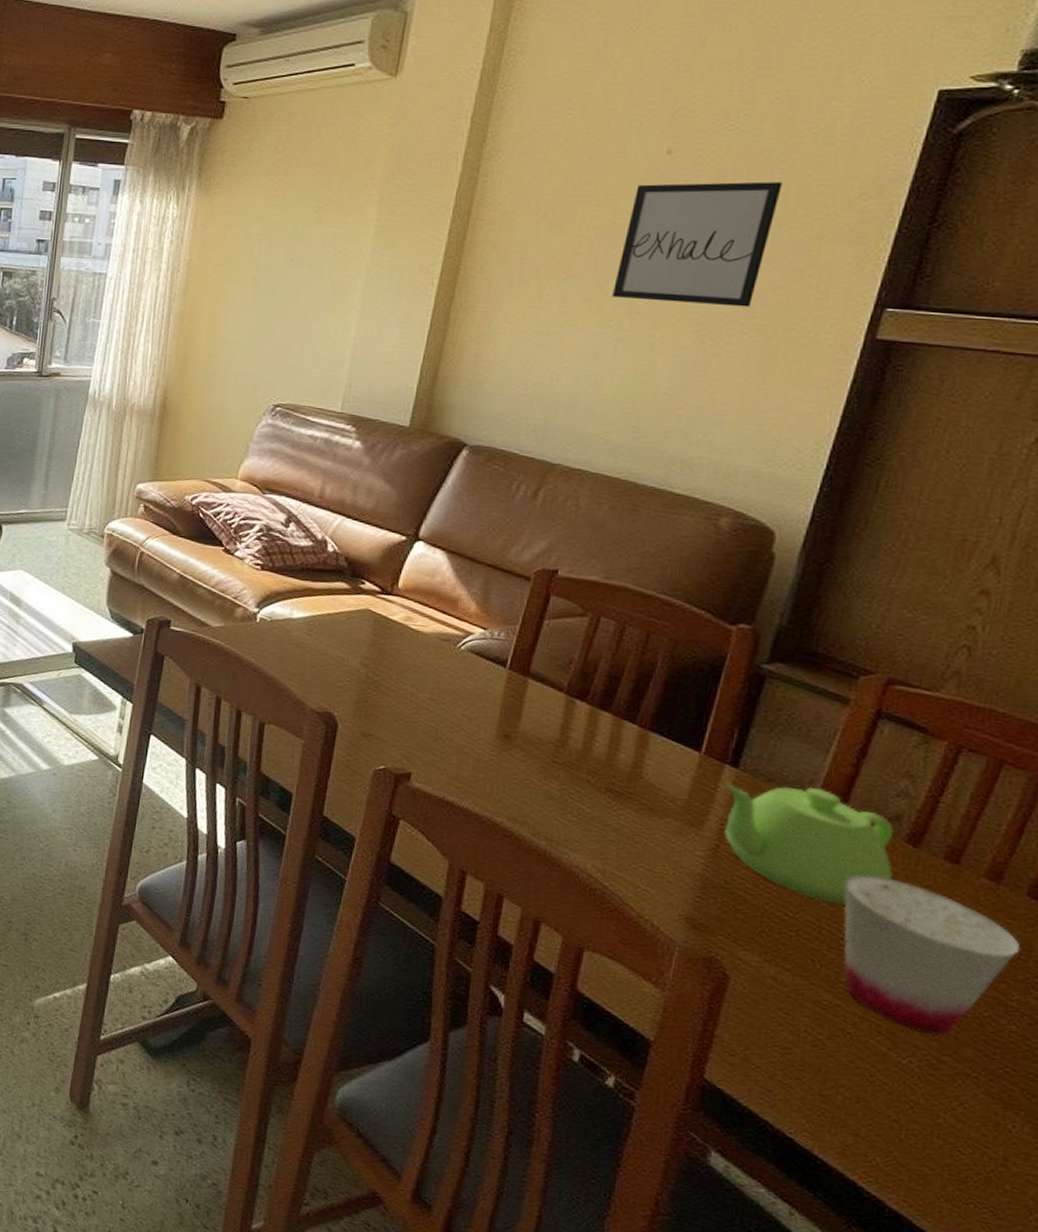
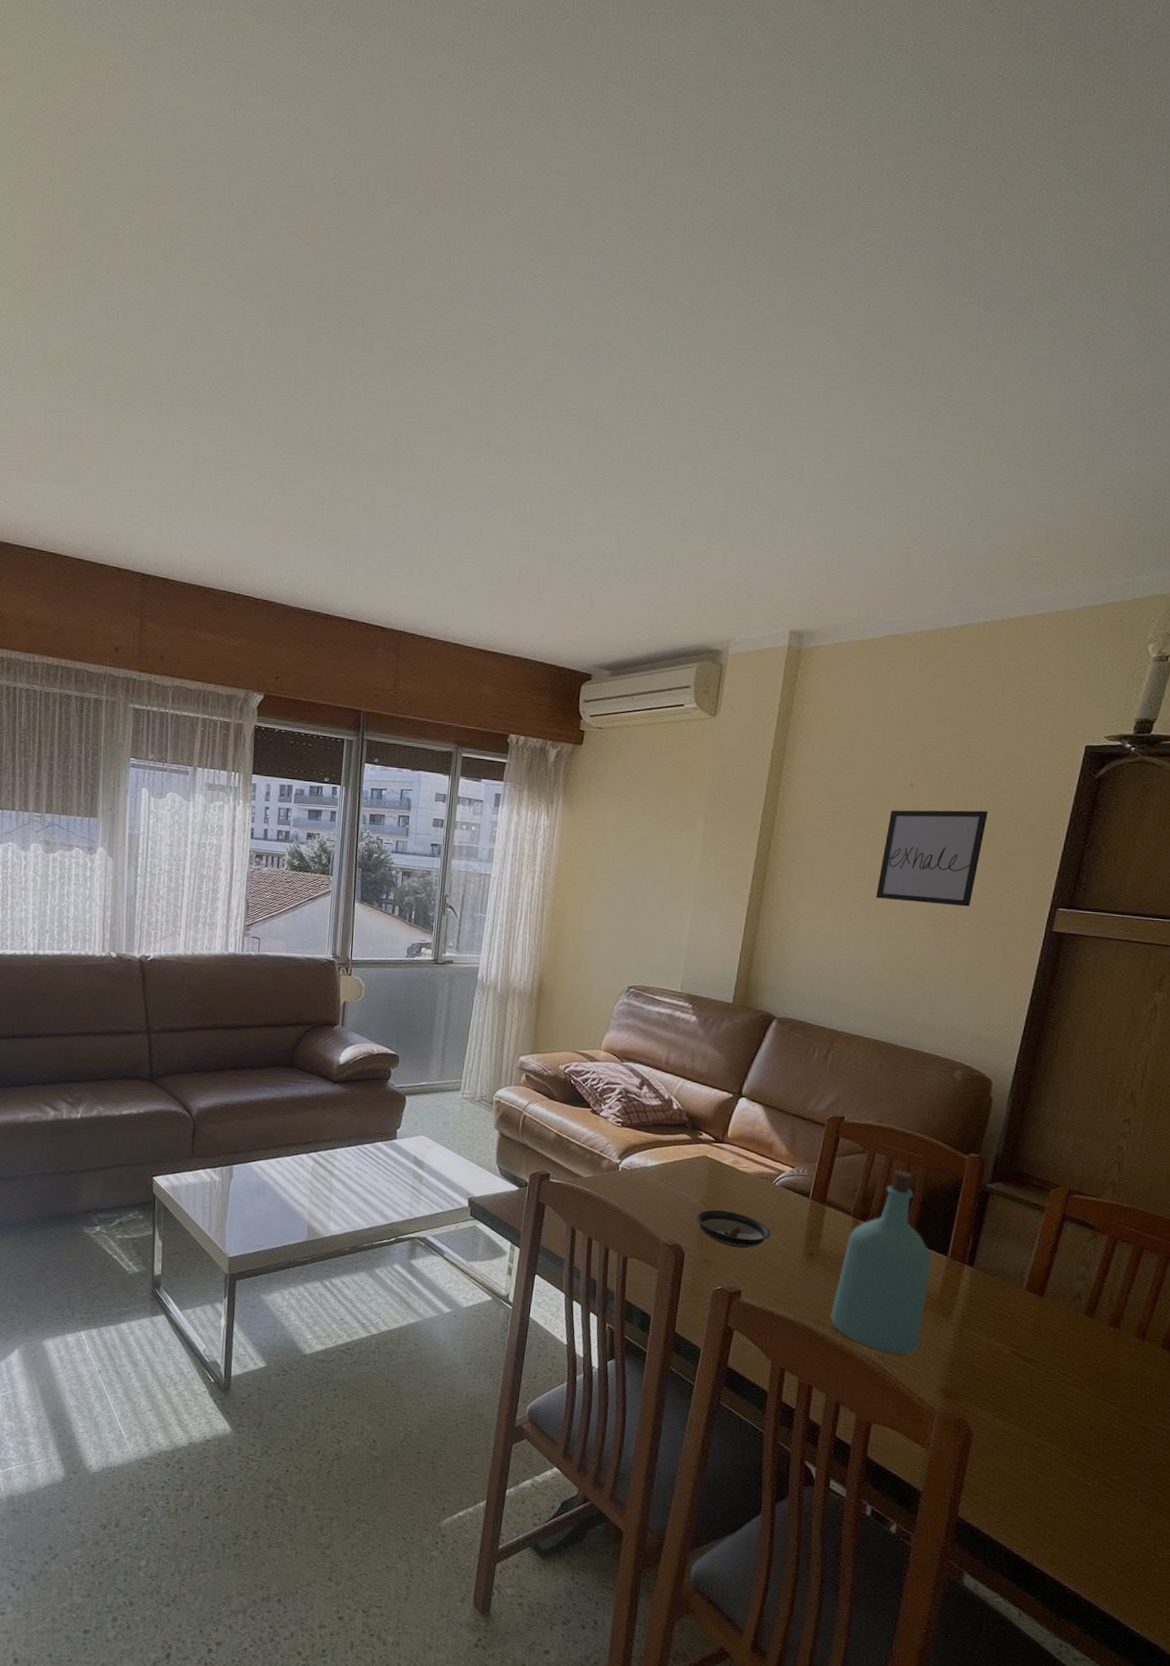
saucer: none [354,673,453,723] -> present [696,1209,771,1249]
bottle: none [531,638,678,870] -> present [831,1169,932,1355]
teapot: present [724,785,893,906] -> none [965,1277,1077,1368]
cup: present [843,874,1020,1036] -> none [1046,1342,1159,1461]

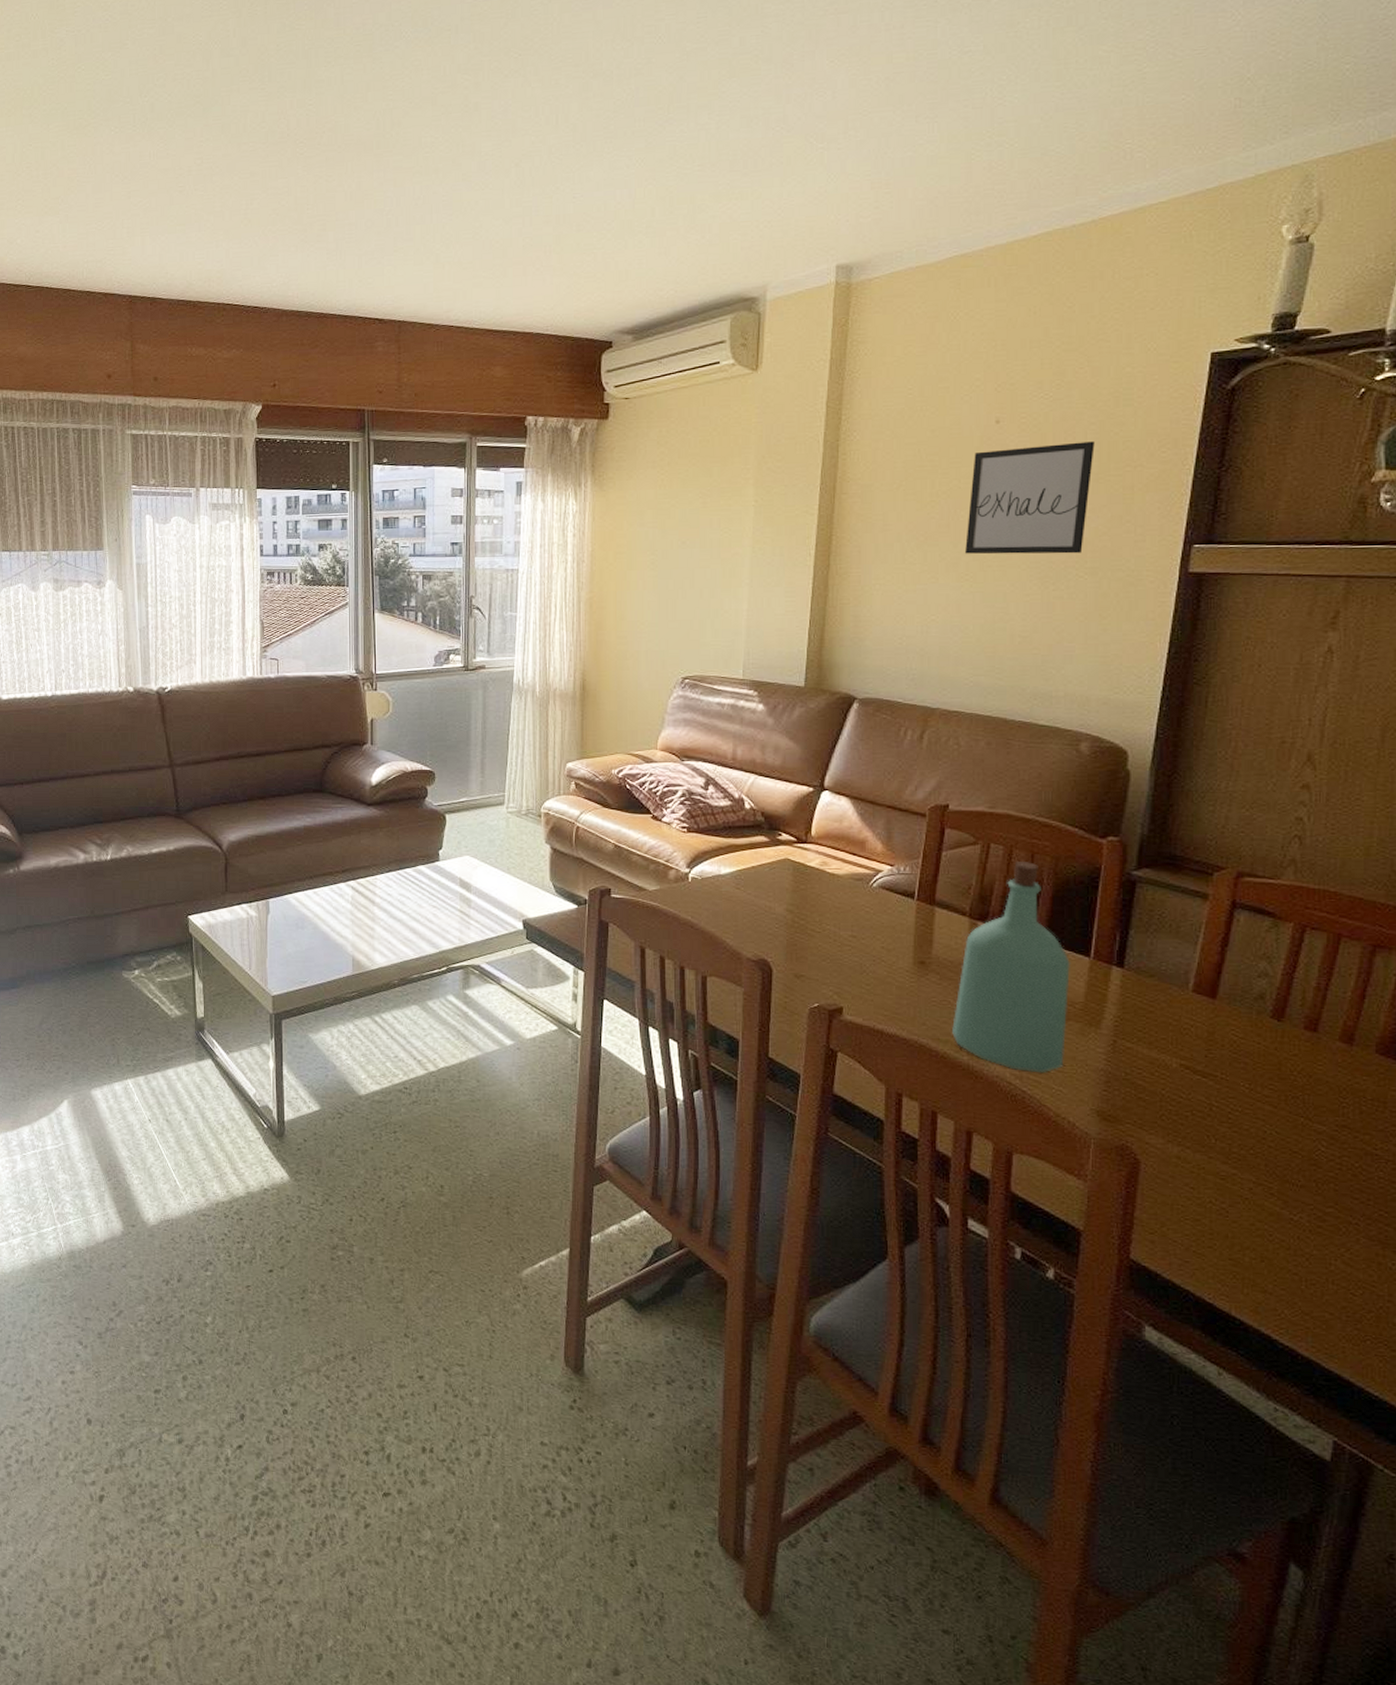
saucer: present [696,1209,771,1249] -> none [782,918,872,960]

